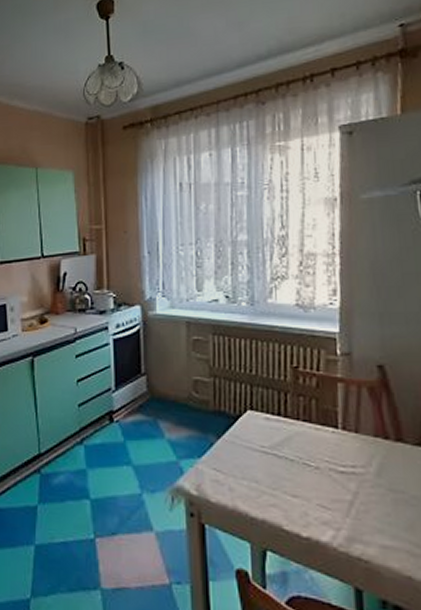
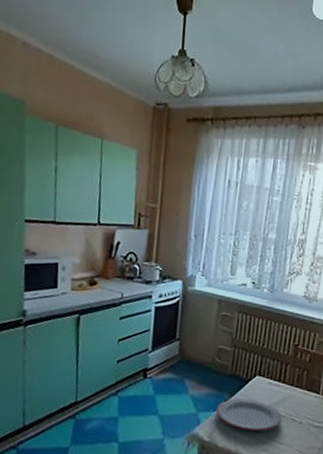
plate: none [201,440,291,481] -> present [215,398,283,431]

